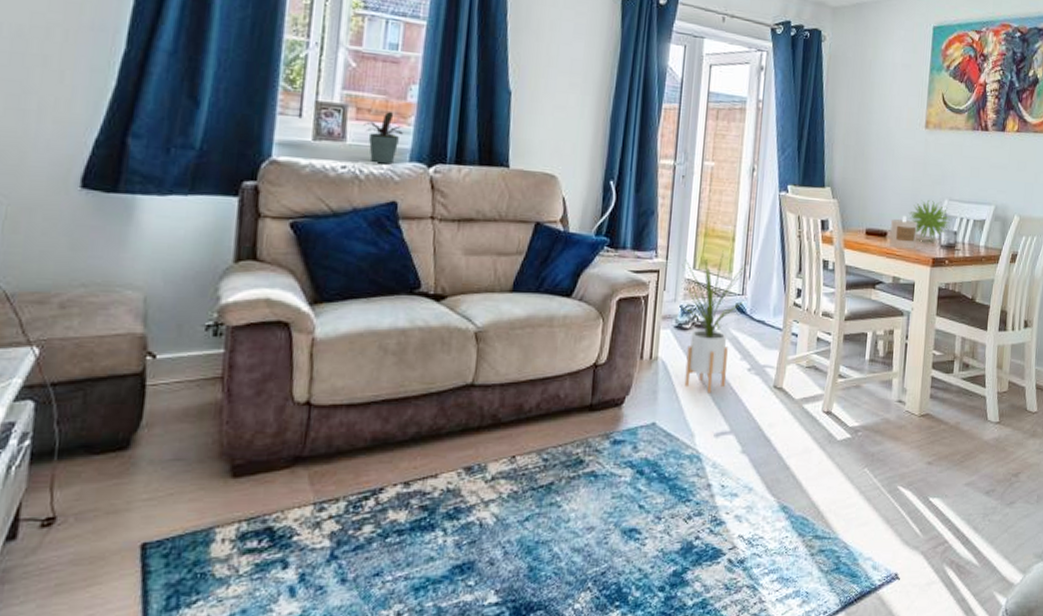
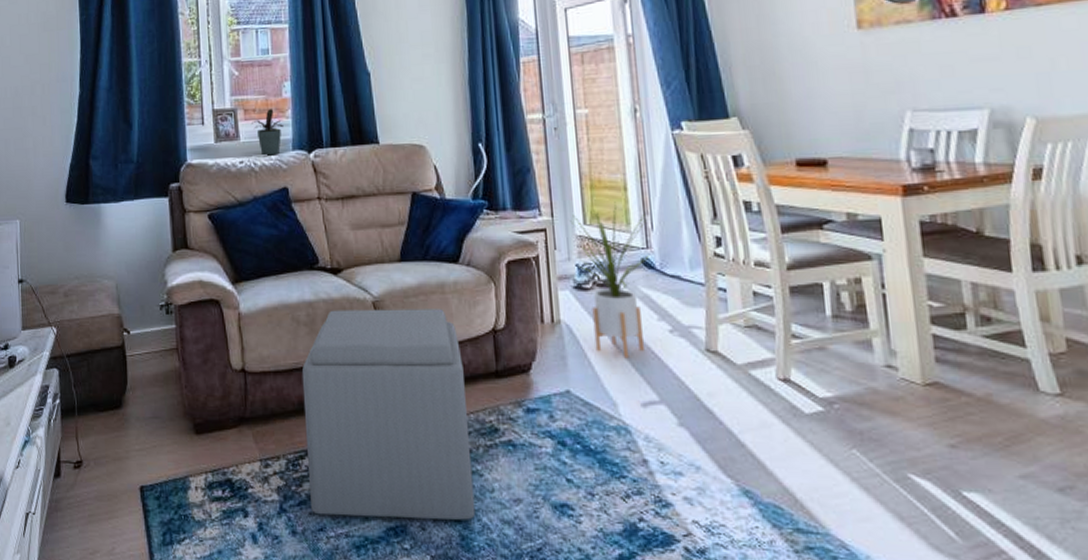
ottoman: none [368,339,560,559] -> present [301,309,476,520]
candle: present [889,216,917,249] -> none [829,138,873,178]
plant: present [908,200,951,241] -> none [853,114,922,165]

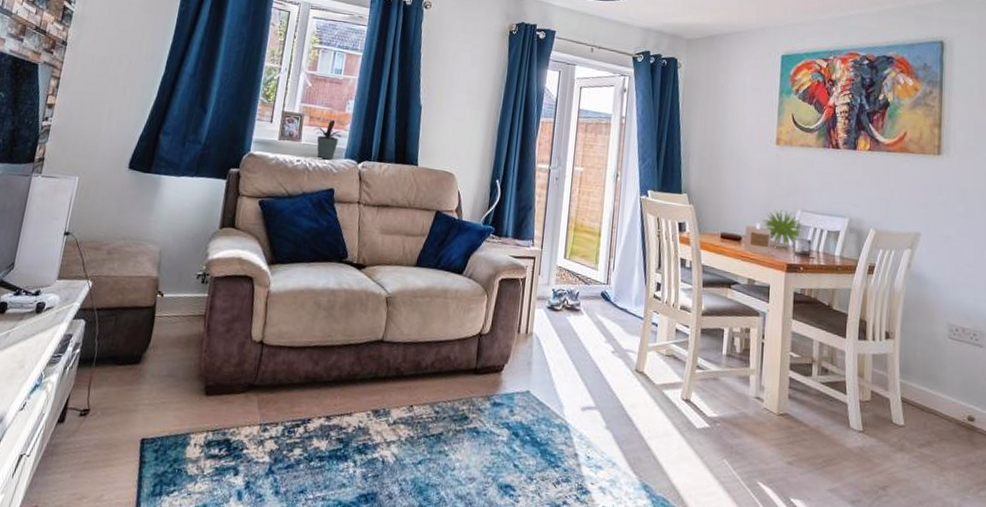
ottoman: present [301,309,476,520] -> none [296,299,451,493]
house plant: present [570,202,652,359] -> none [552,244,610,370]
candle: none [829,138,873,178] -> present [744,223,771,254]
plant: none [853,114,922,165] -> present [762,209,805,248]

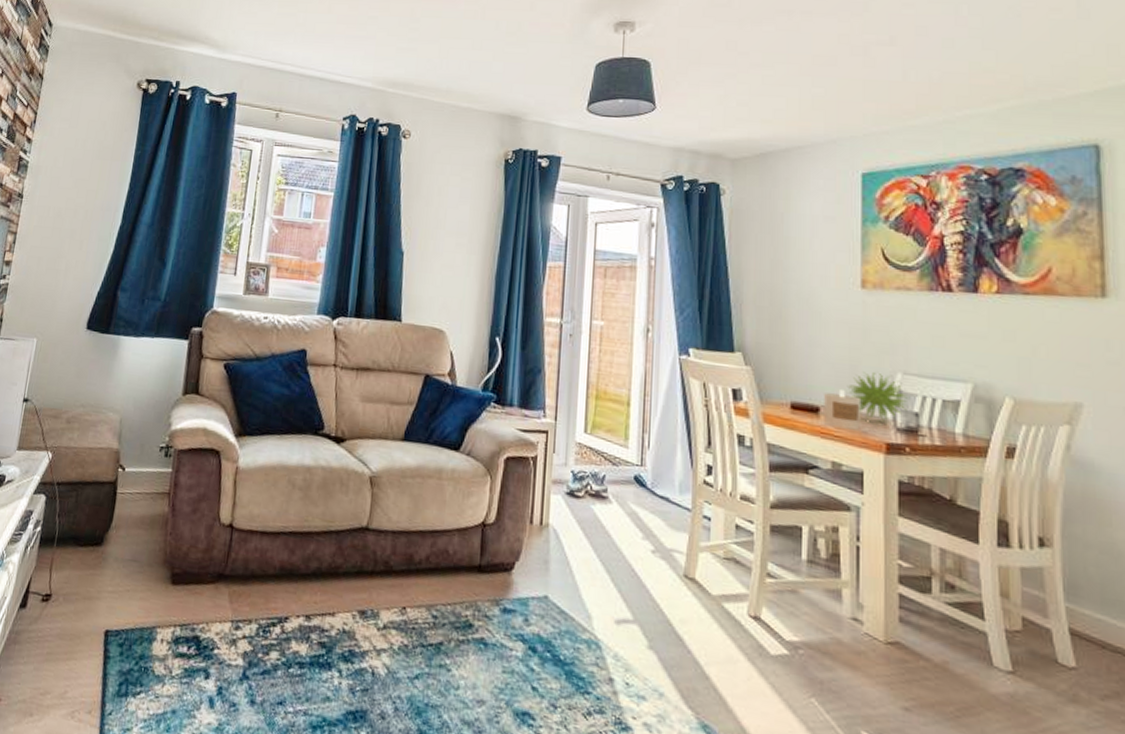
potted plant: present [314,120,342,160] -> none [282,271,313,317]

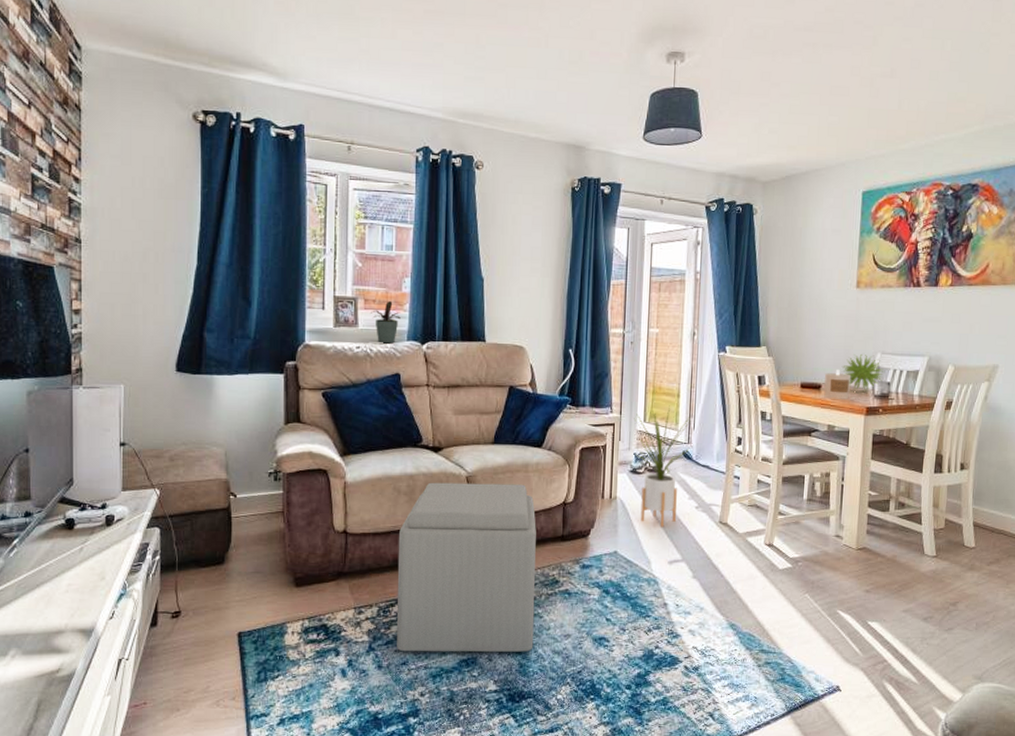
ottoman: none [274,478,449,715] -> present [397,482,536,653]
potted plant: none [282,271,313,317] -> present [371,301,401,344]
house plant: none [570,415,644,573] -> present [632,405,690,528]

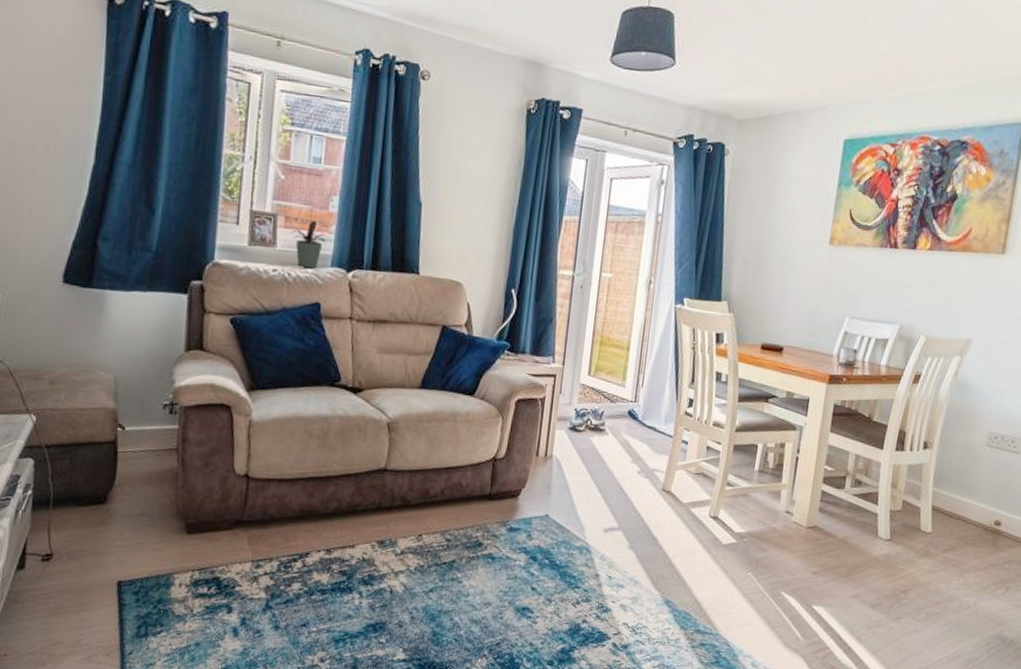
ottoman: present [397,482,536,653] -> none [297,426,462,619]
house plant: present [632,405,690,528] -> none [574,359,639,492]
candle: present [824,370,851,400] -> none [785,332,816,365]
plant: present [841,354,884,392] -> none [806,317,852,358]

